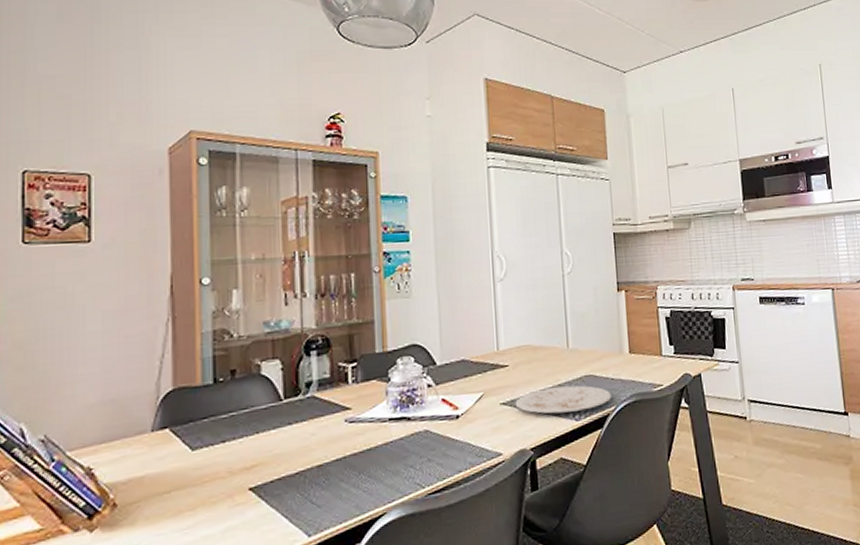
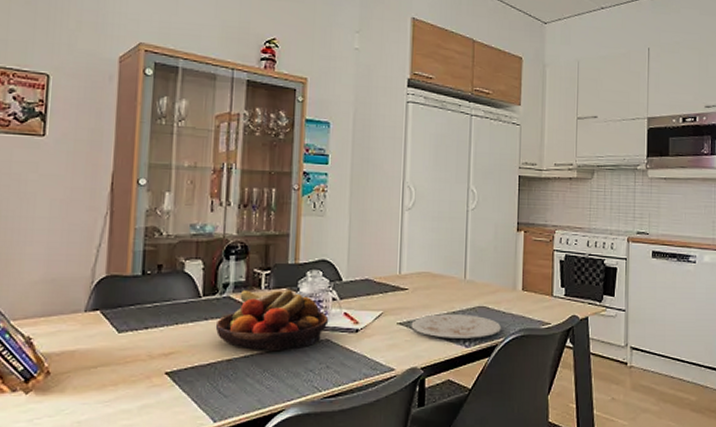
fruit bowl: none [301,380,426,453] -> present [215,288,329,352]

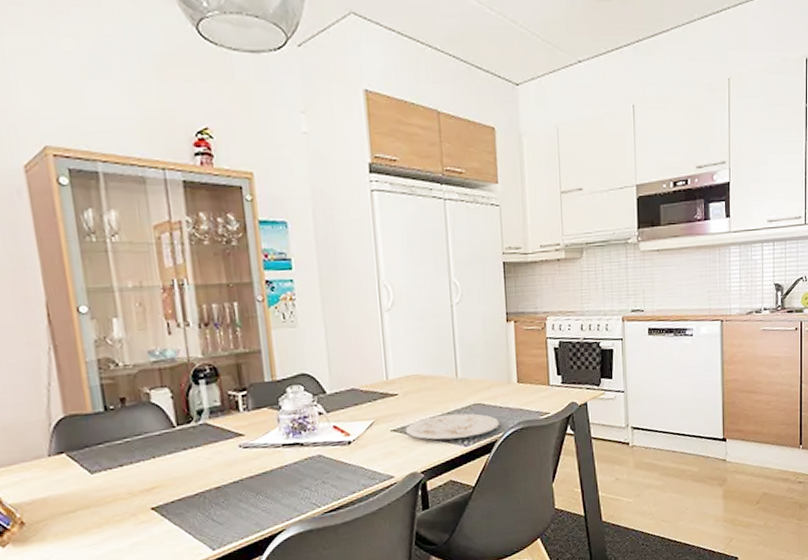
fruit bowl: present [215,288,329,352] -> none [196,407,318,476]

